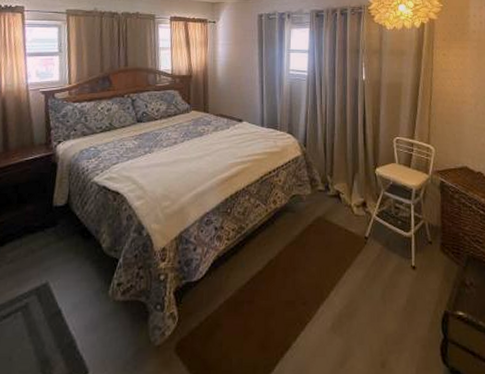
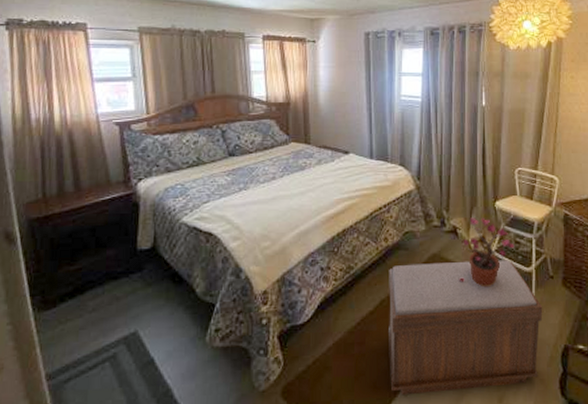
bench: none [275,224,423,356] -> present [387,260,543,396]
potted plant: none [343,183,394,251] -> present [459,217,515,287]

